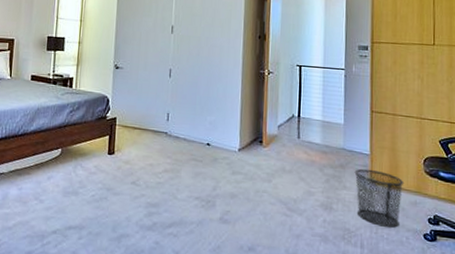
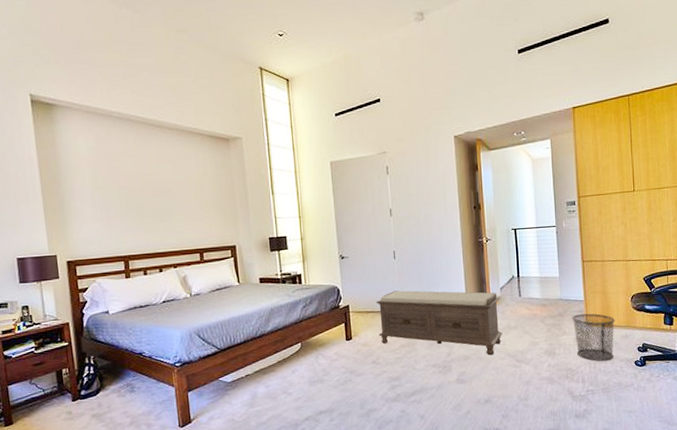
bench: none [143,110,276,198] -> present [375,290,503,356]

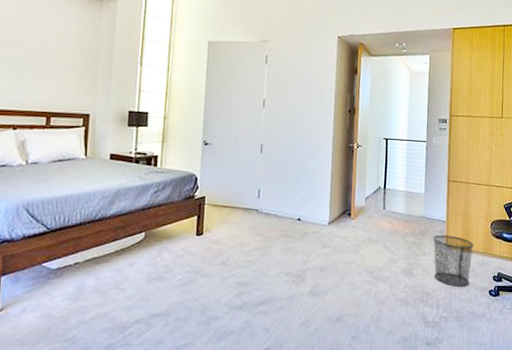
bench: present [375,290,503,356] -> none [233,187,364,269]

